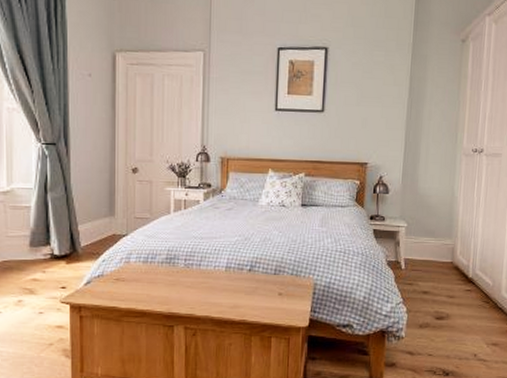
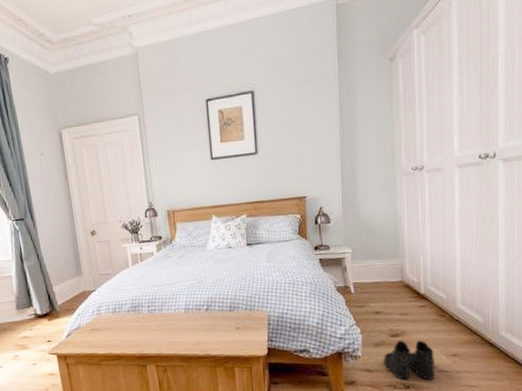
boots: none [426,324,476,368] -> present [384,340,434,380]

